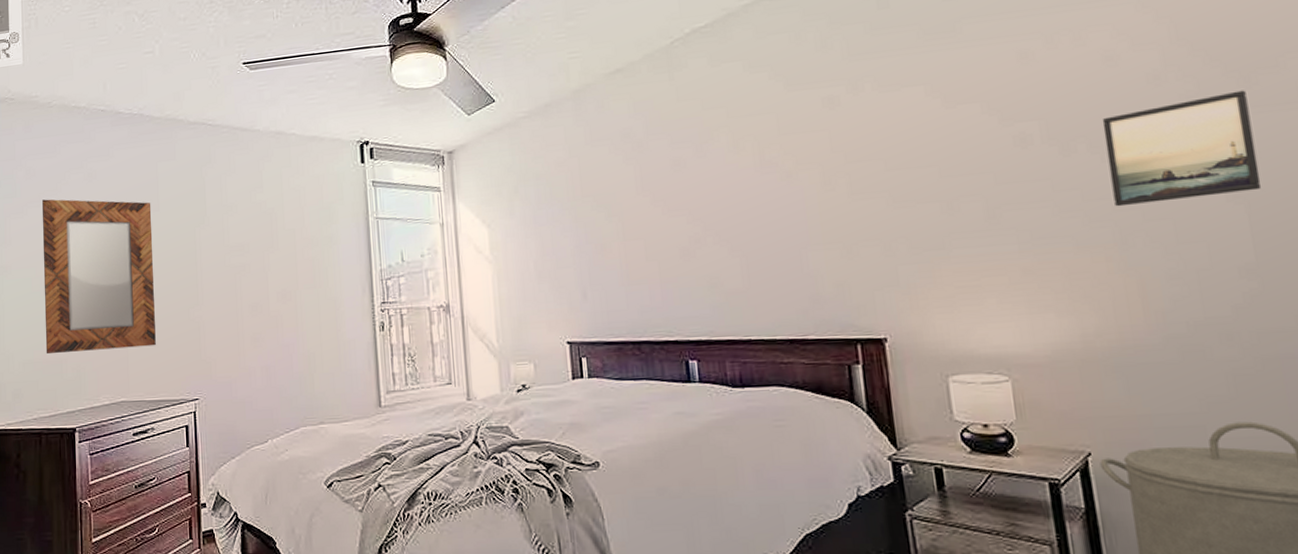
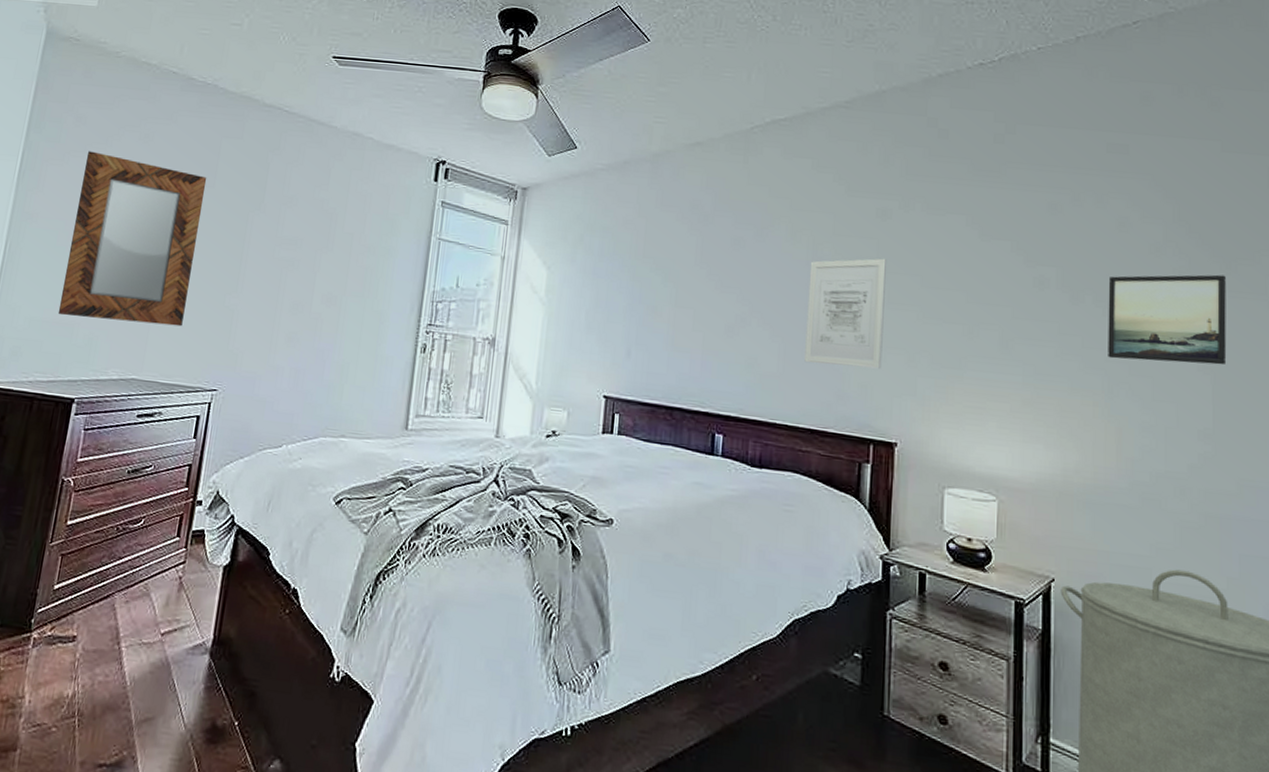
wall art: none [759,148,856,273] -> present [804,258,886,369]

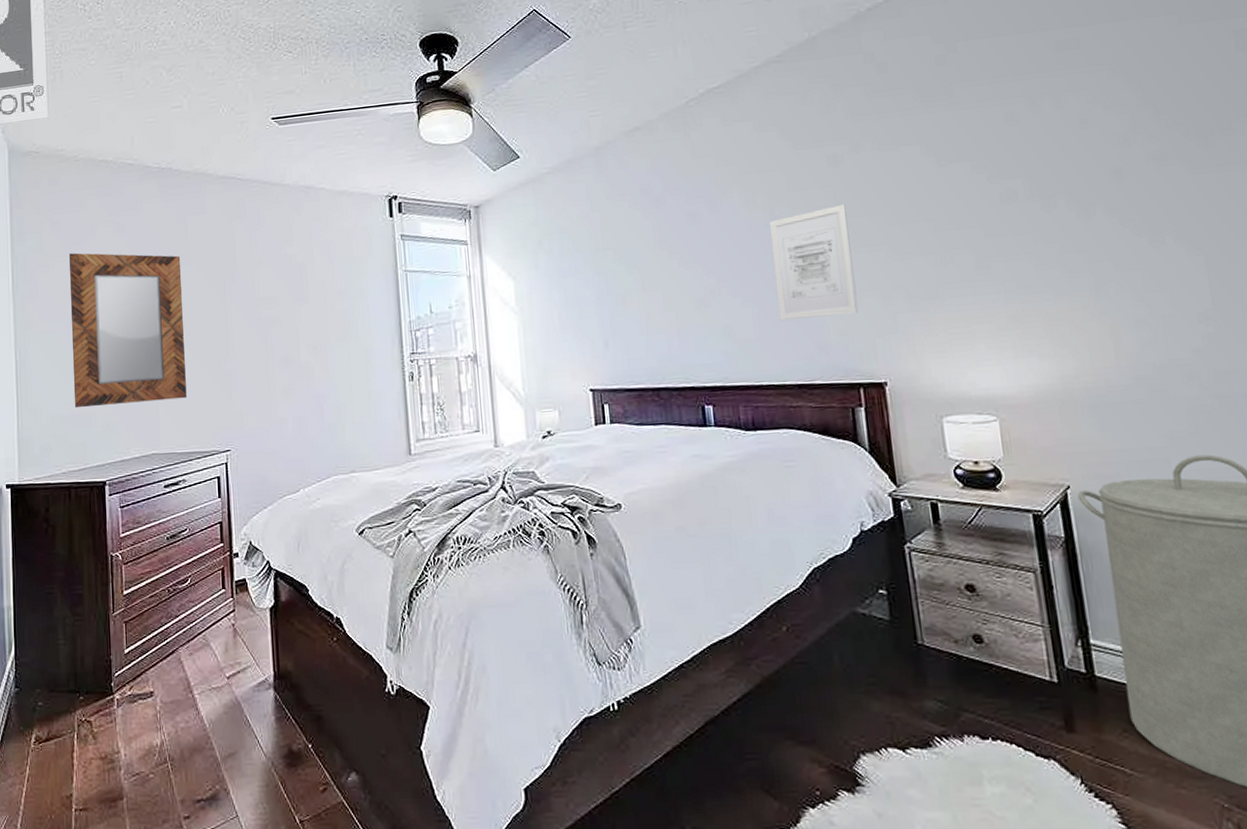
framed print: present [1108,274,1227,365] -> none [1078,151,1218,259]

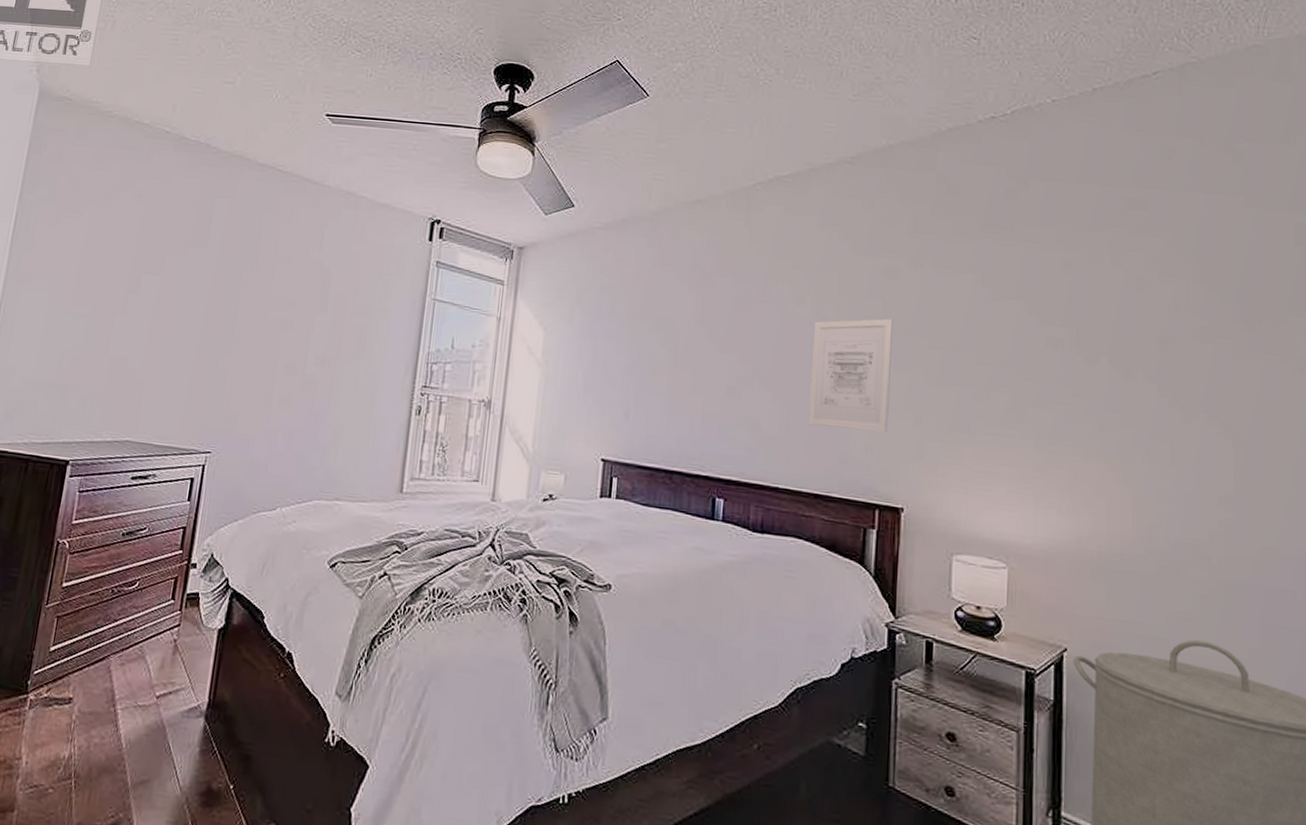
home mirror: present [69,253,187,408] -> none [52,212,200,388]

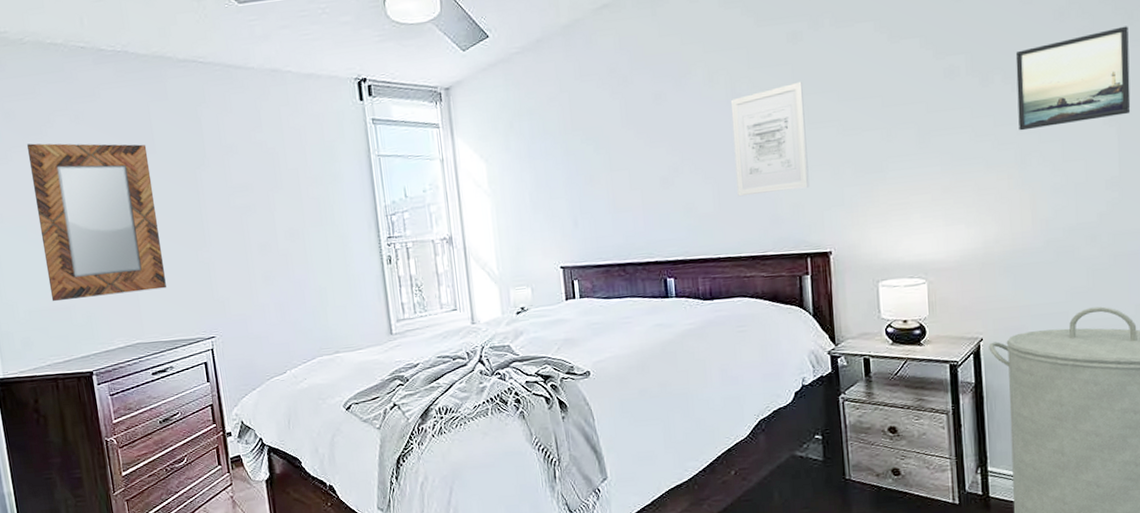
home mirror: none [52,212,200,388] -> present [27,143,167,302]
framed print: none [1124,335,1250,429] -> present [1015,26,1131,131]

